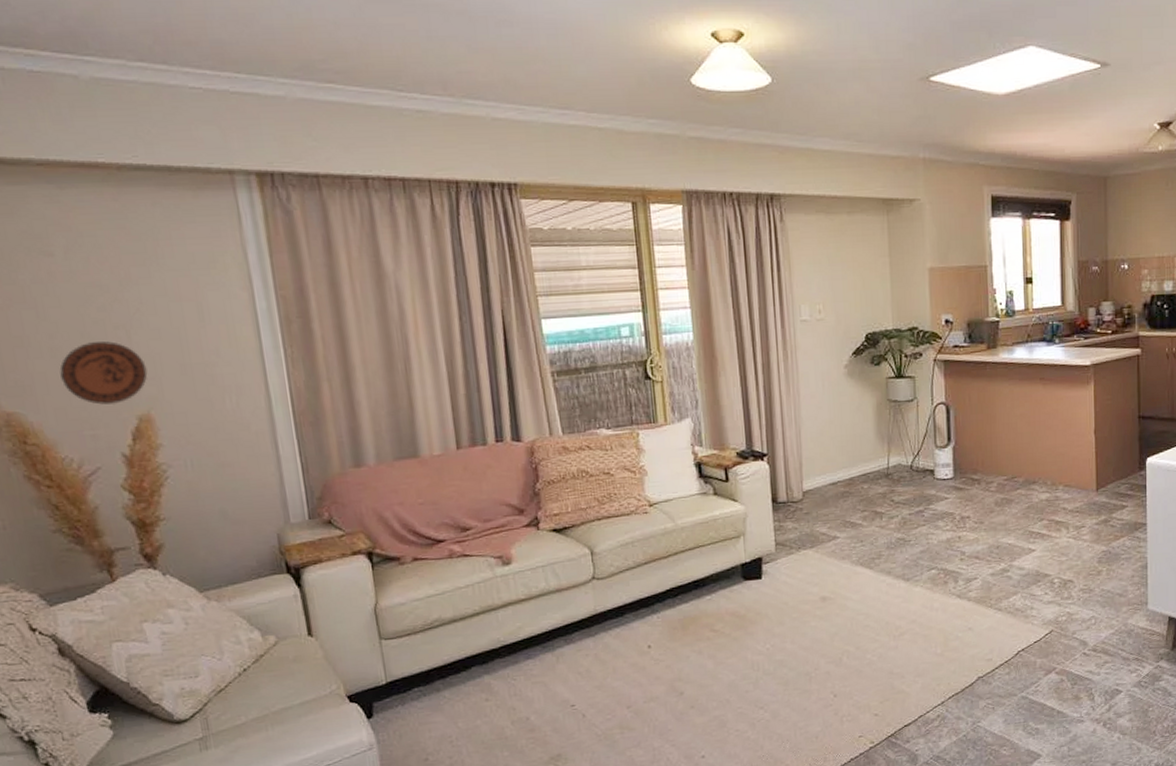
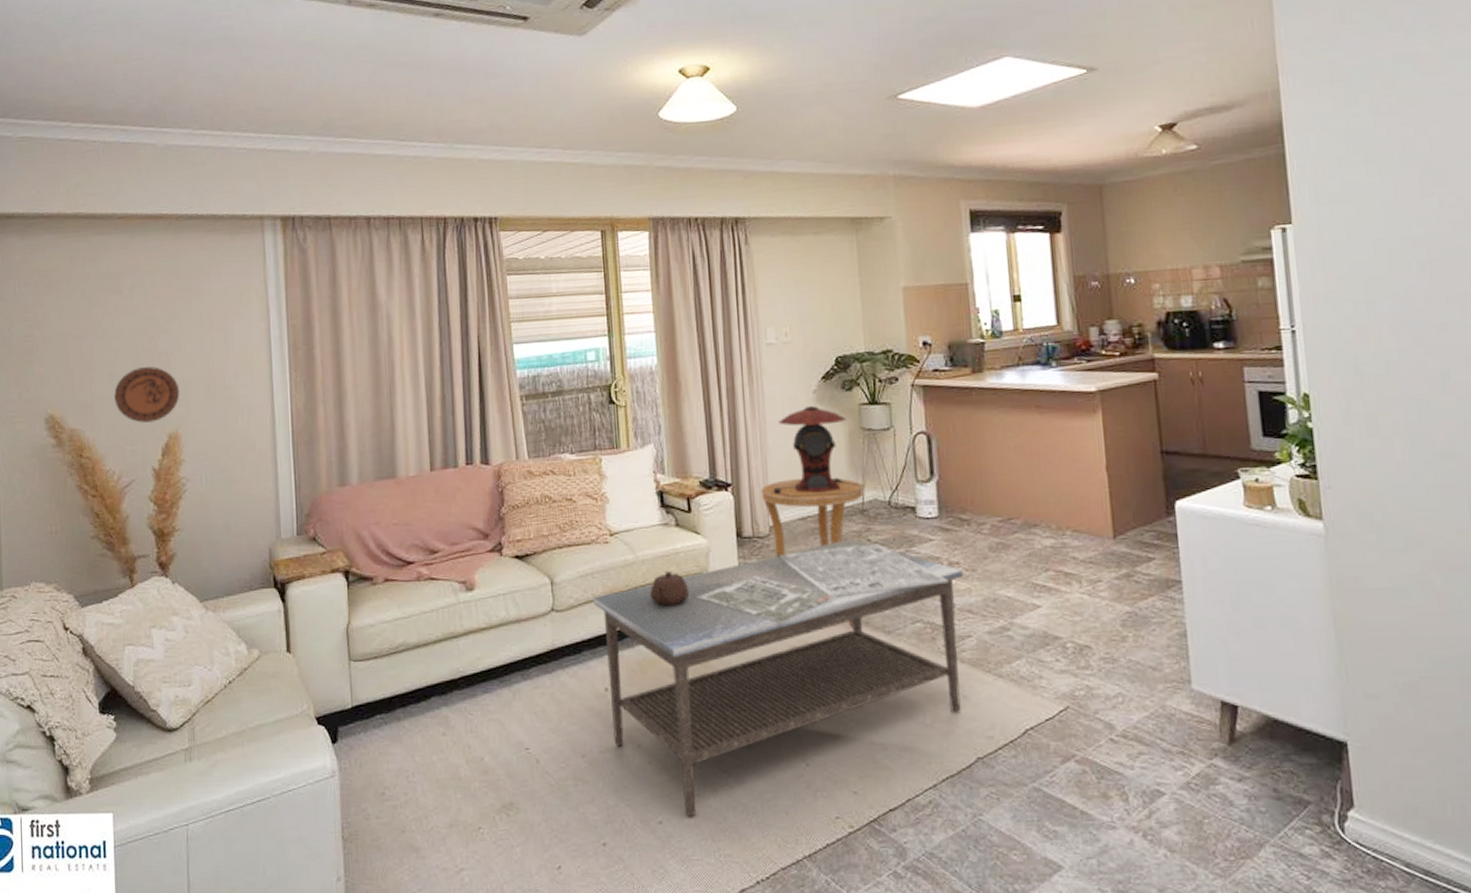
coffee table: none [633,500,973,749] -> present [593,539,964,817]
side table: none [795,446,889,576] -> present [761,478,864,626]
table lamp: none [806,379,890,465] -> present [773,405,865,498]

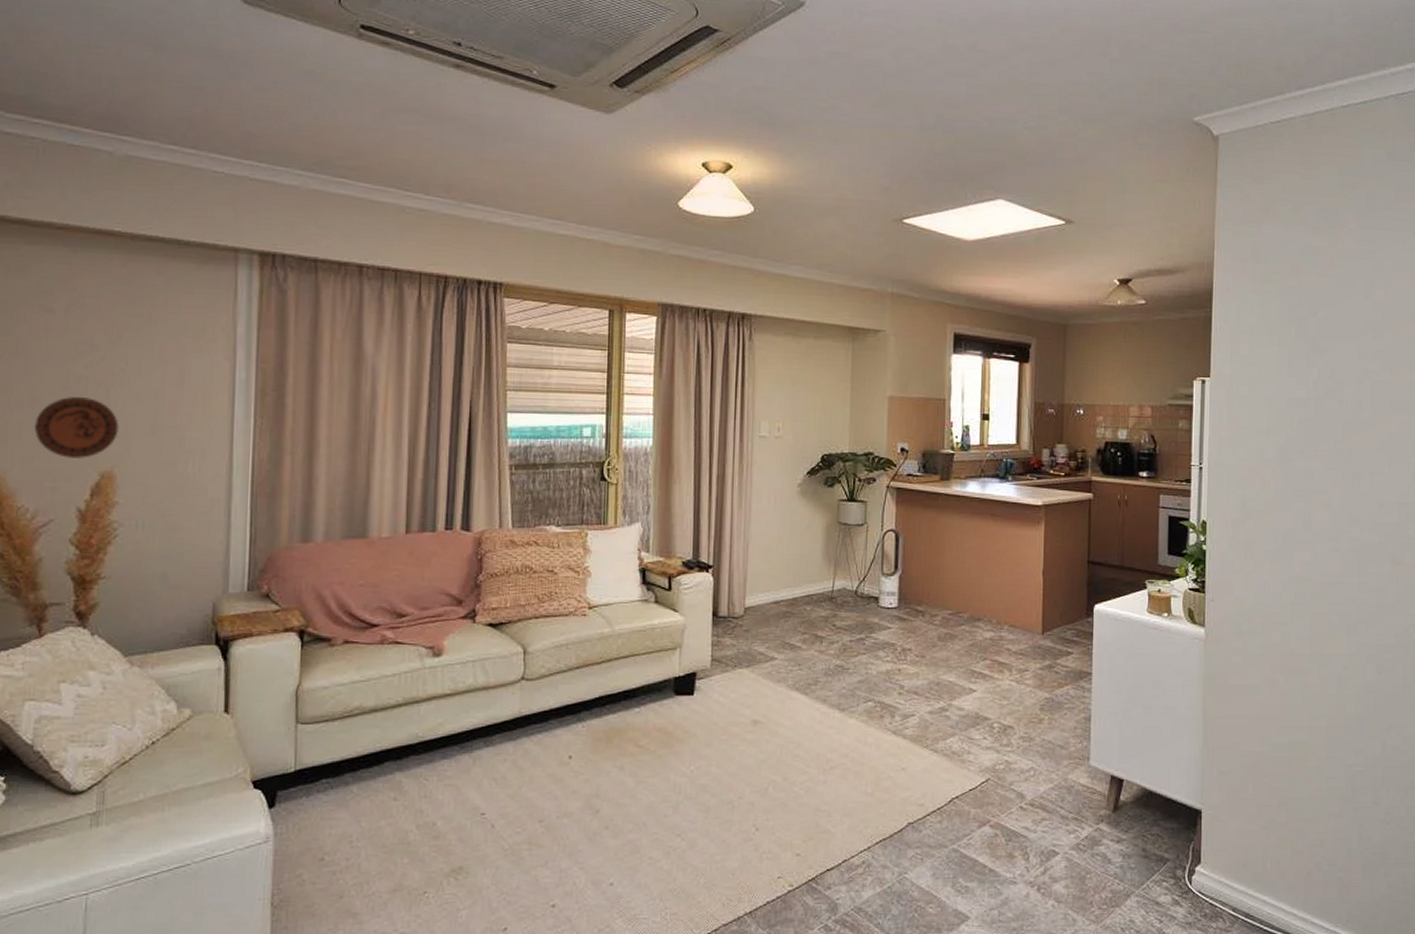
coffee table: present [593,539,964,817] -> none [565,623,914,878]
side table: present [761,478,864,626] -> none [740,565,834,703]
table lamp: present [773,405,865,498] -> none [751,497,836,583]

